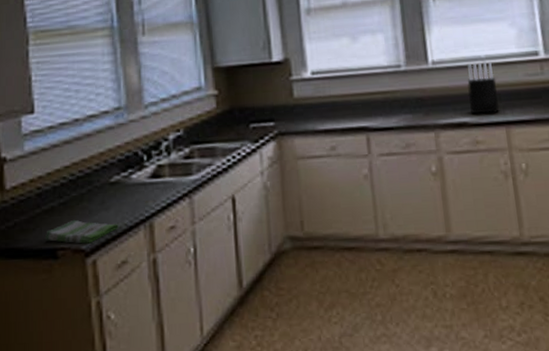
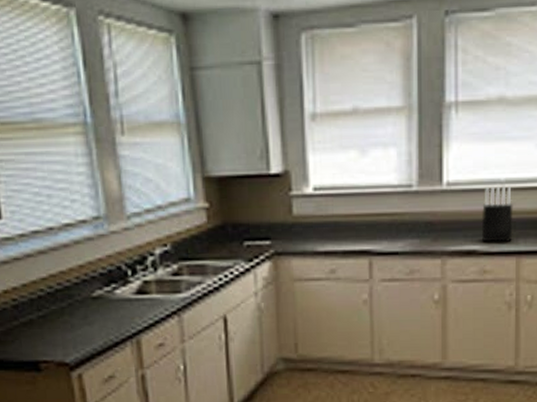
dish towel: present [44,220,118,244] -> none [25,334,104,358]

